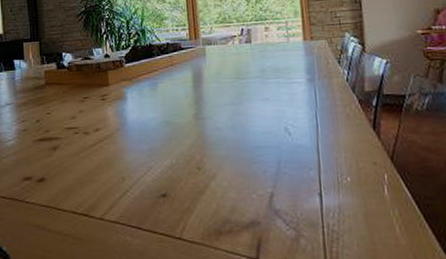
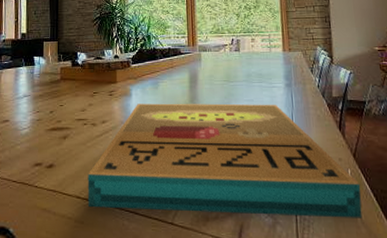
pizza box: none [83,102,402,229] -> present [87,103,363,218]

